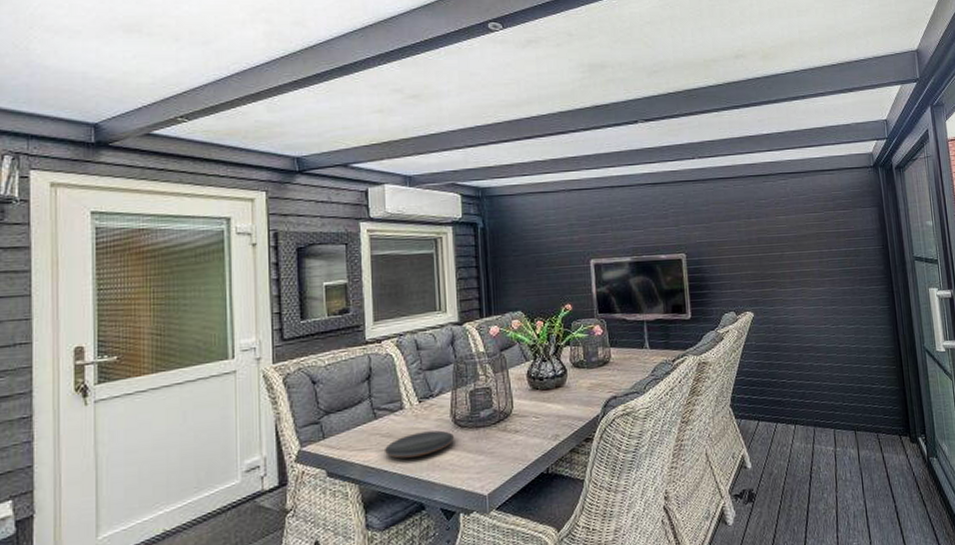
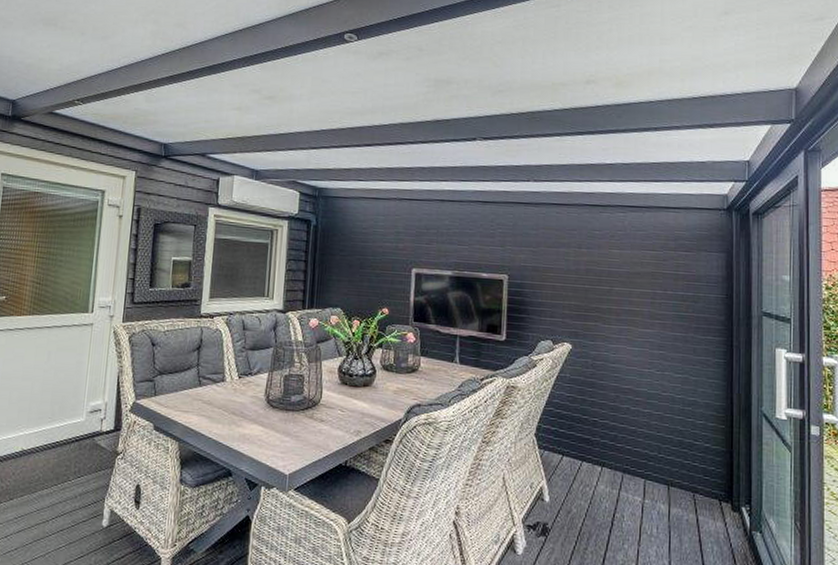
plate: present [385,430,454,459] -> none [204,405,265,427]

